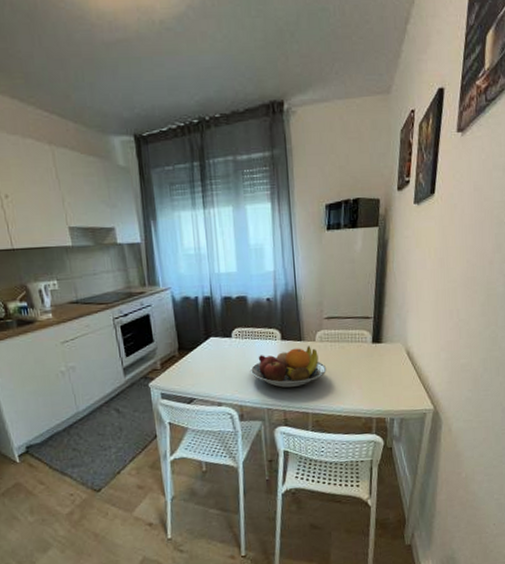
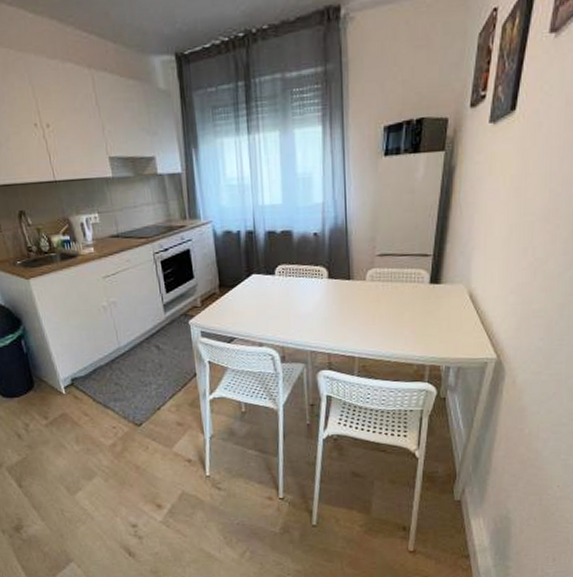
fruit bowl: present [249,346,327,388] -> none [293,285,377,330]

